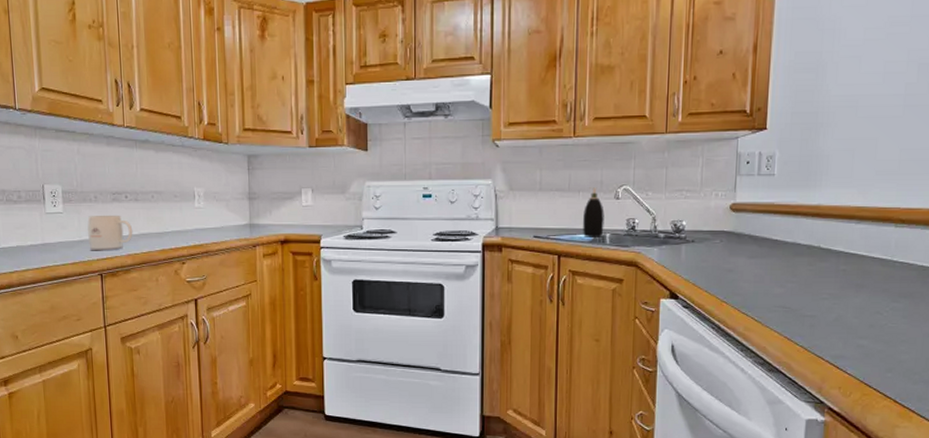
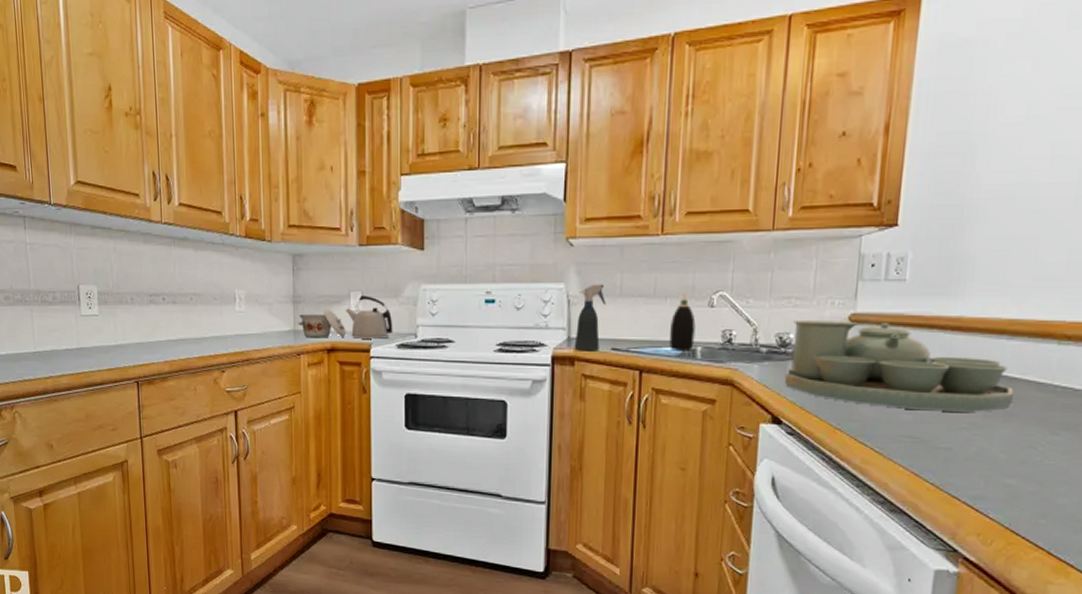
mug: present [87,214,133,251] -> none [123,318,171,357]
cooking pot: none [253,205,298,231] -> present [298,309,346,338]
kettle: none [297,192,341,232] -> present [345,296,393,340]
spray bottle: none [501,180,528,239] -> present [574,284,606,351]
tea set: none [679,210,863,285] -> present [784,321,1014,412]

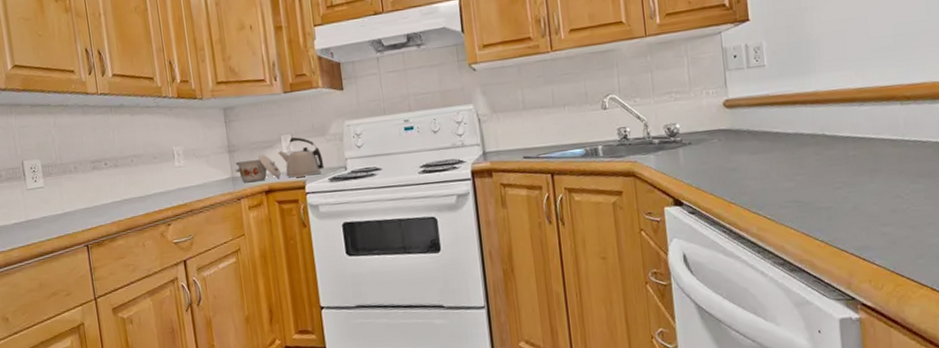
spray bottle: present [574,284,606,351] -> none [487,101,513,163]
soap dispenser: present [669,293,696,351] -> none [571,100,595,152]
tea set: present [784,321,1014,412] -> none [677,104,874,179]

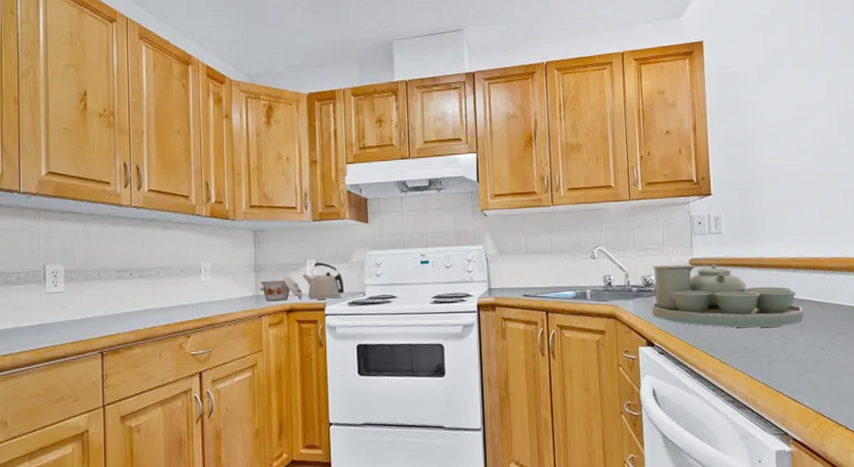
tea set: none [677,104,874,179] -> present [651,264,804,328]

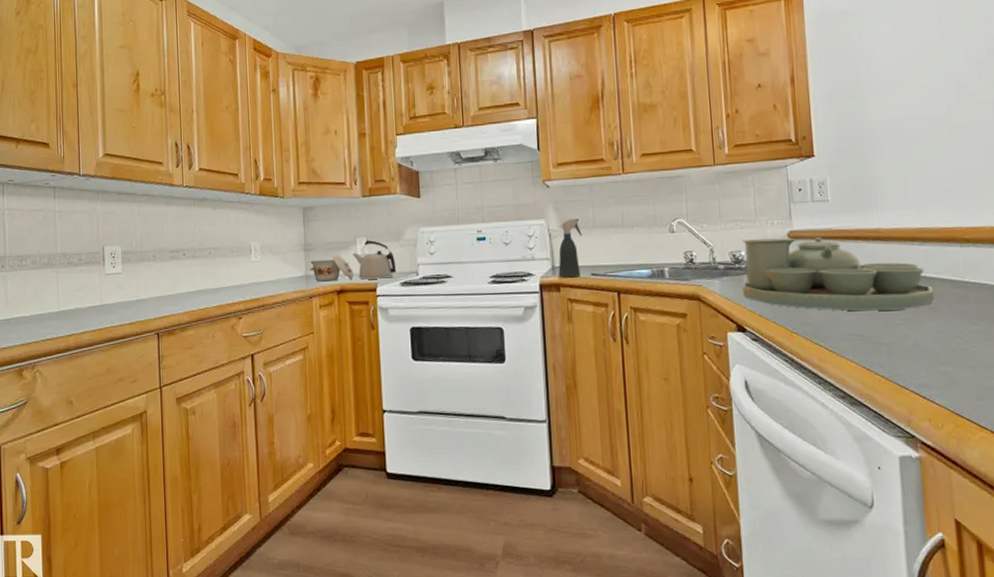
spray bottle: none [494,245,516,299] -> present [558,218,582,278]

